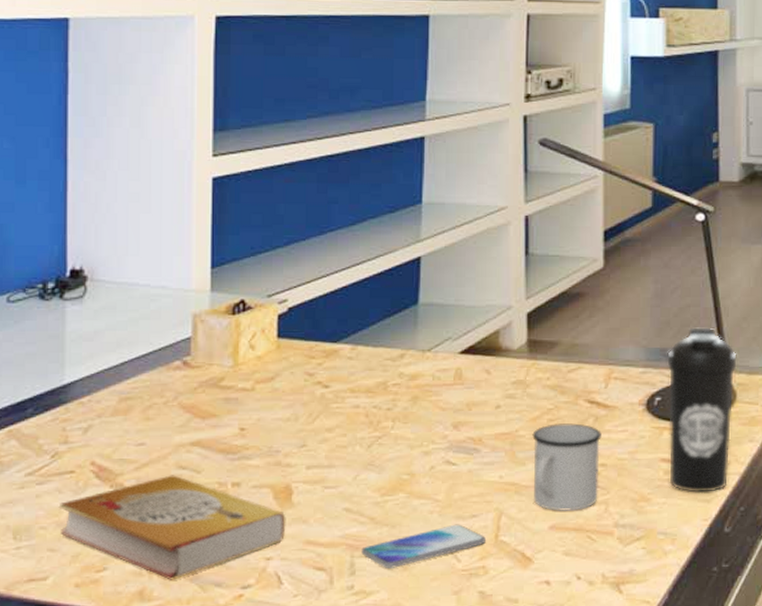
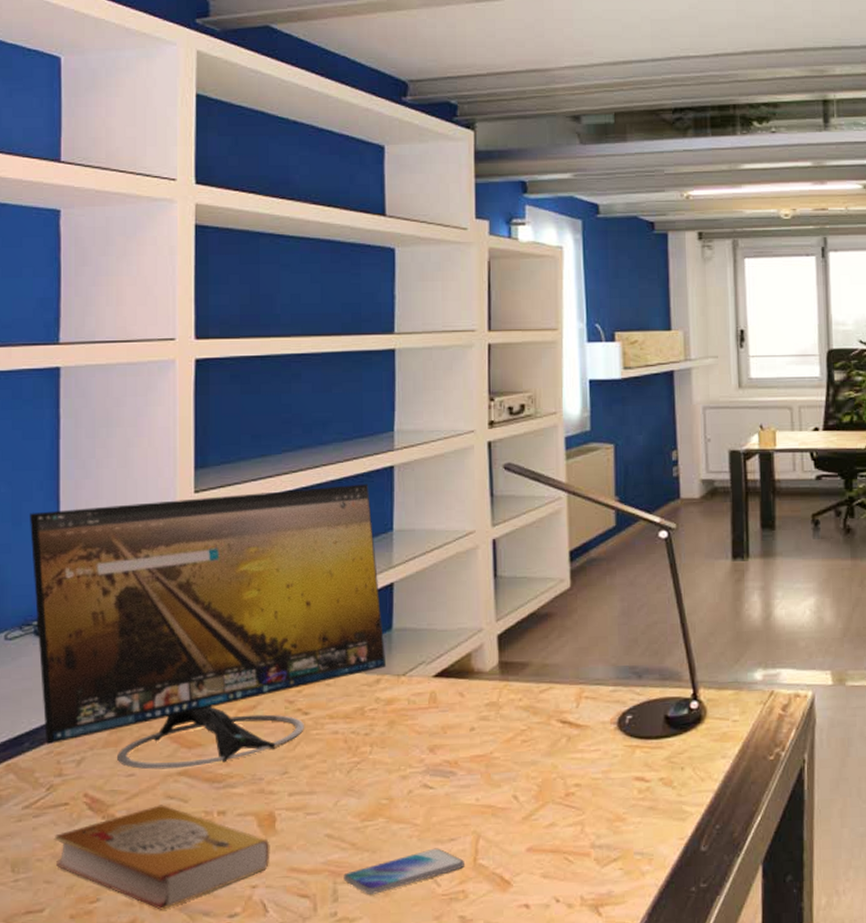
computer monitor: none [35,154,412,439] -> present [30,484,387,770]
mug: present [532,423,602,511] -> none [507,744,575,833]
water bottle: present [667,328,737,493] -> none [636,645,706,811]

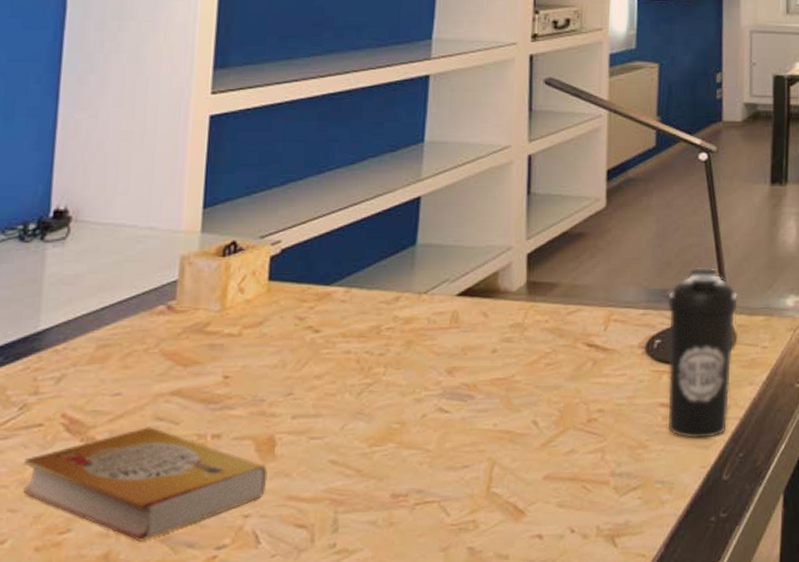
computer monitor: present [30,484,387,770] -> none [22,92,408,389]
smartphone: present [343,848,464,894] -> none [345,475,477,524]
water bottle: none [636,645,706,811] -> present [667,269,738,439]

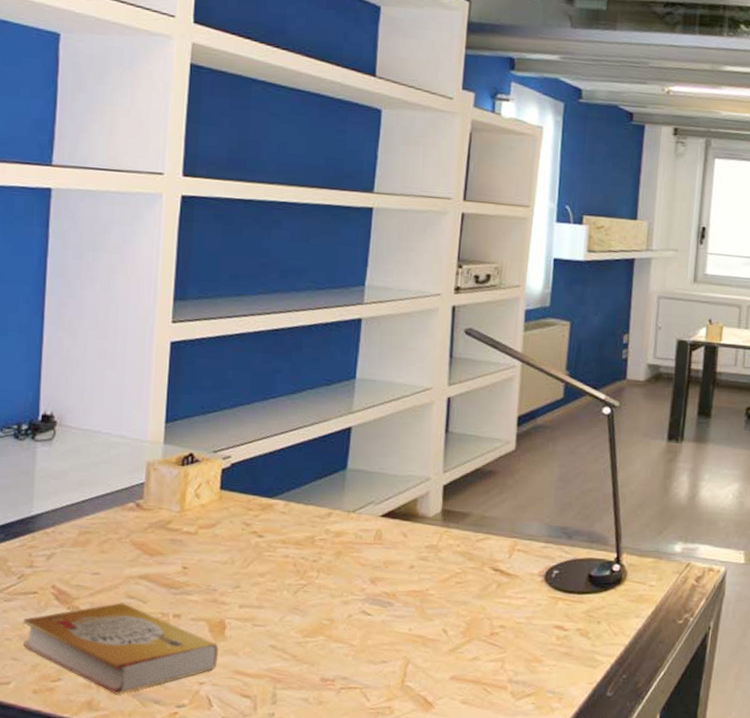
water bottle: present [667,269,738,439] -> none [560,511,631,660]

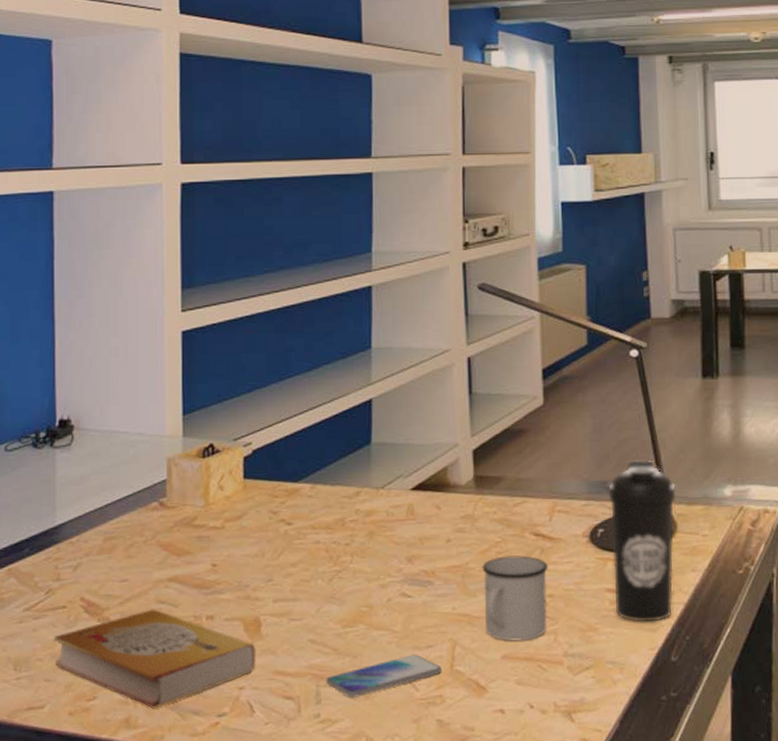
smartphone: none [283,667,393,701] -> present [326,654,442,697]
mug: none [437,586,503,665] -> present [482,555,548,641]
water bottle: none [560,511,631,660] -> present [608,461,676,622]

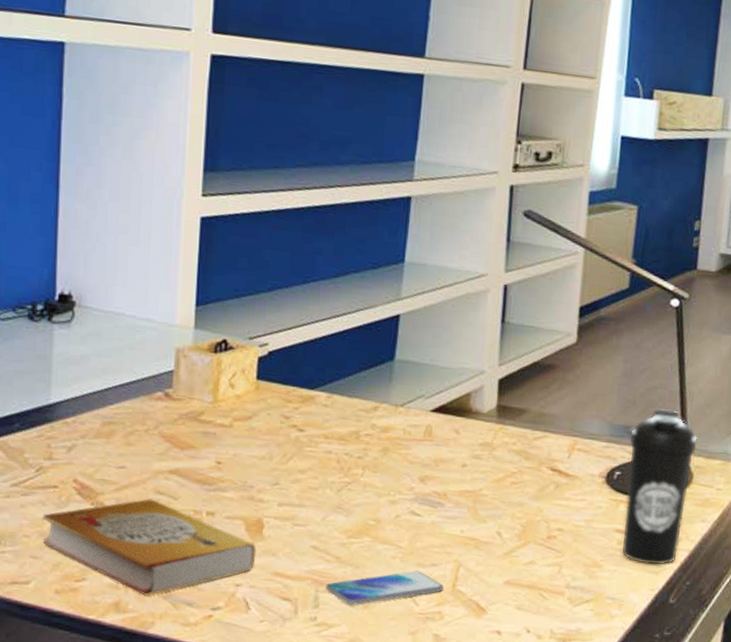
mug: present [482,555,548,641] -> none [491,487,561,569]

